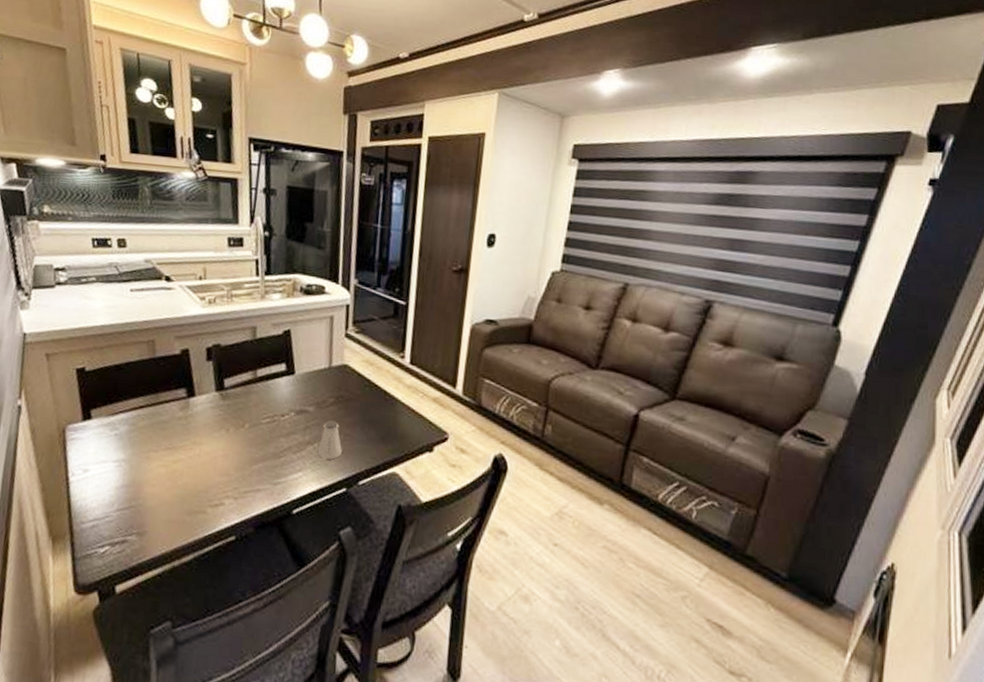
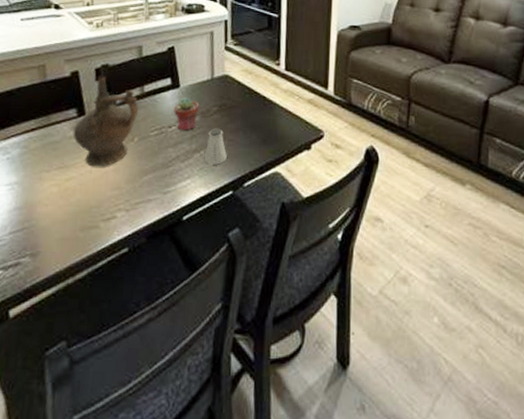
ceremonial vessel: none [182,355,251,452] -> present [73,75,139,167]
potted succulent: none [287,385,315,421] -> present [174,97,199,131]

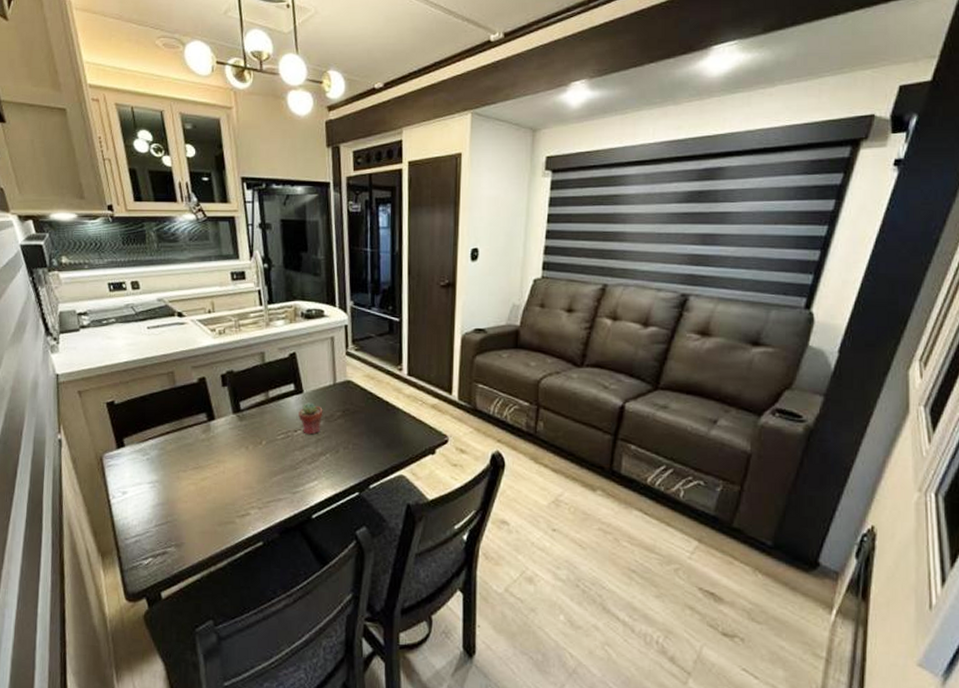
ceremonial vessel: present [73,75,139,167] -> none [205,381,265,468]
saltshaker: present [204,128,227,165] -> none [330,432,352,468]

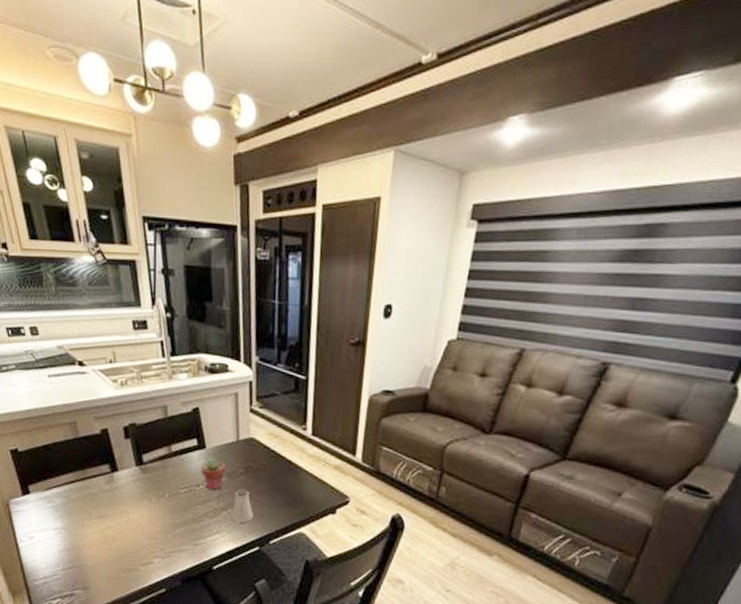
saltshaker: none [330,432,352,468] -> present [231,488,253,523]

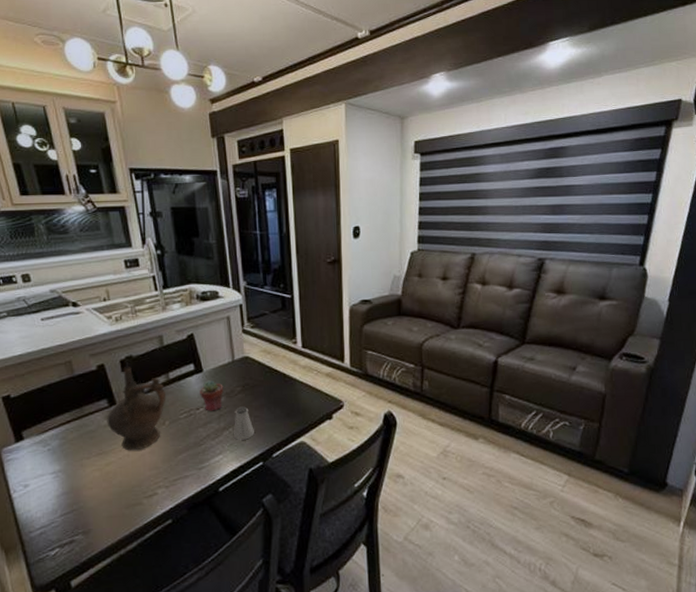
ceremonial vessel: none [108,433,168,519] -> present [107,366,167,451]

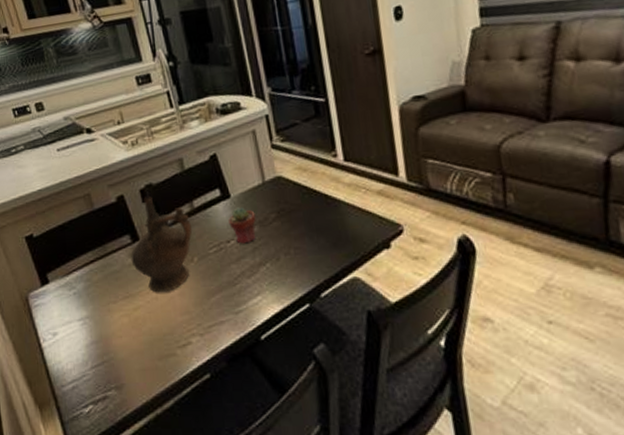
saltshaker: present [233,406,254,440] -> none [271,236,296,278]

